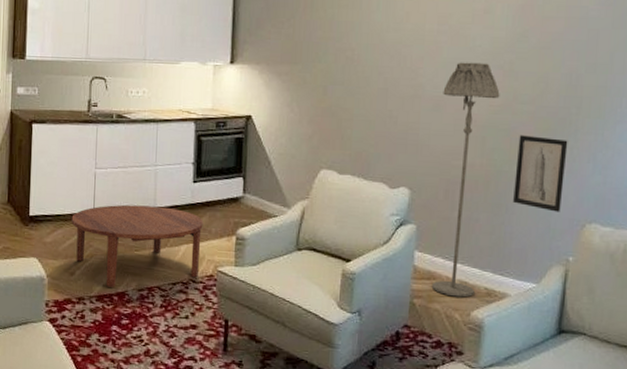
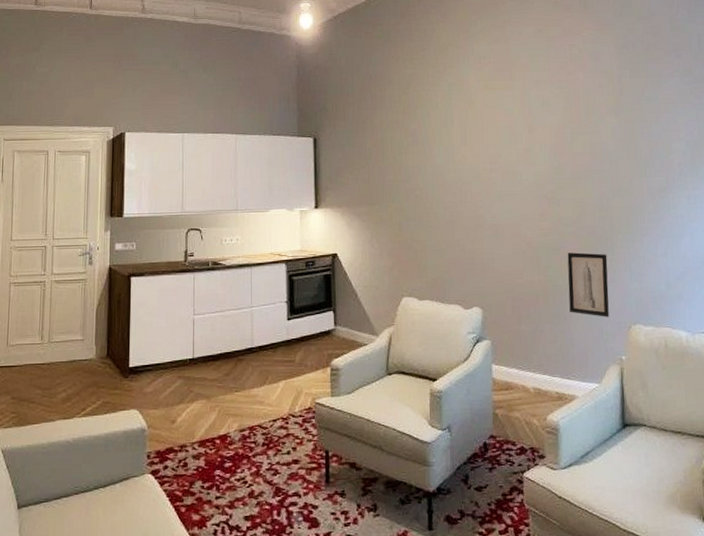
coffee table: present [71,204,203,287] -> none [171,346,299,431]
floor lamp: present [432,62,500,298] -> none [500,193,548,404]

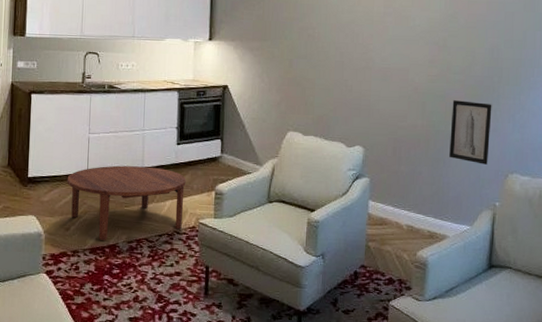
coffee table: none [171,346,299,431] -> present [67,165,186,240]

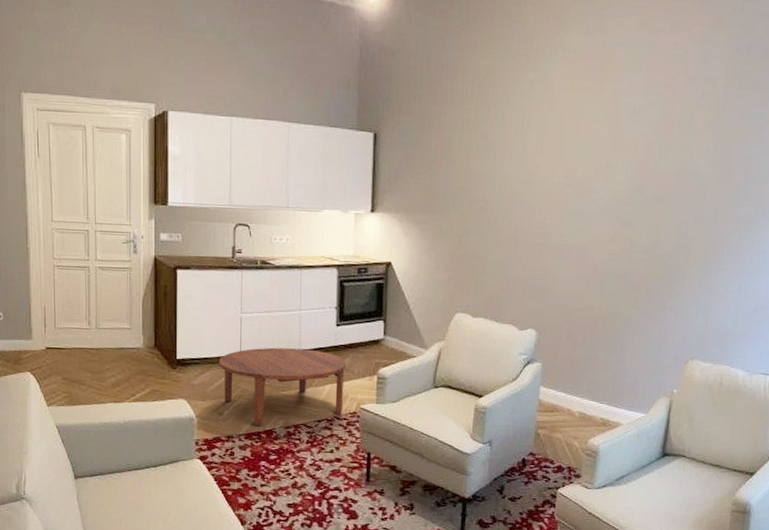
wall art: present [449,100,492,165] -> none [627,281,676,350]

